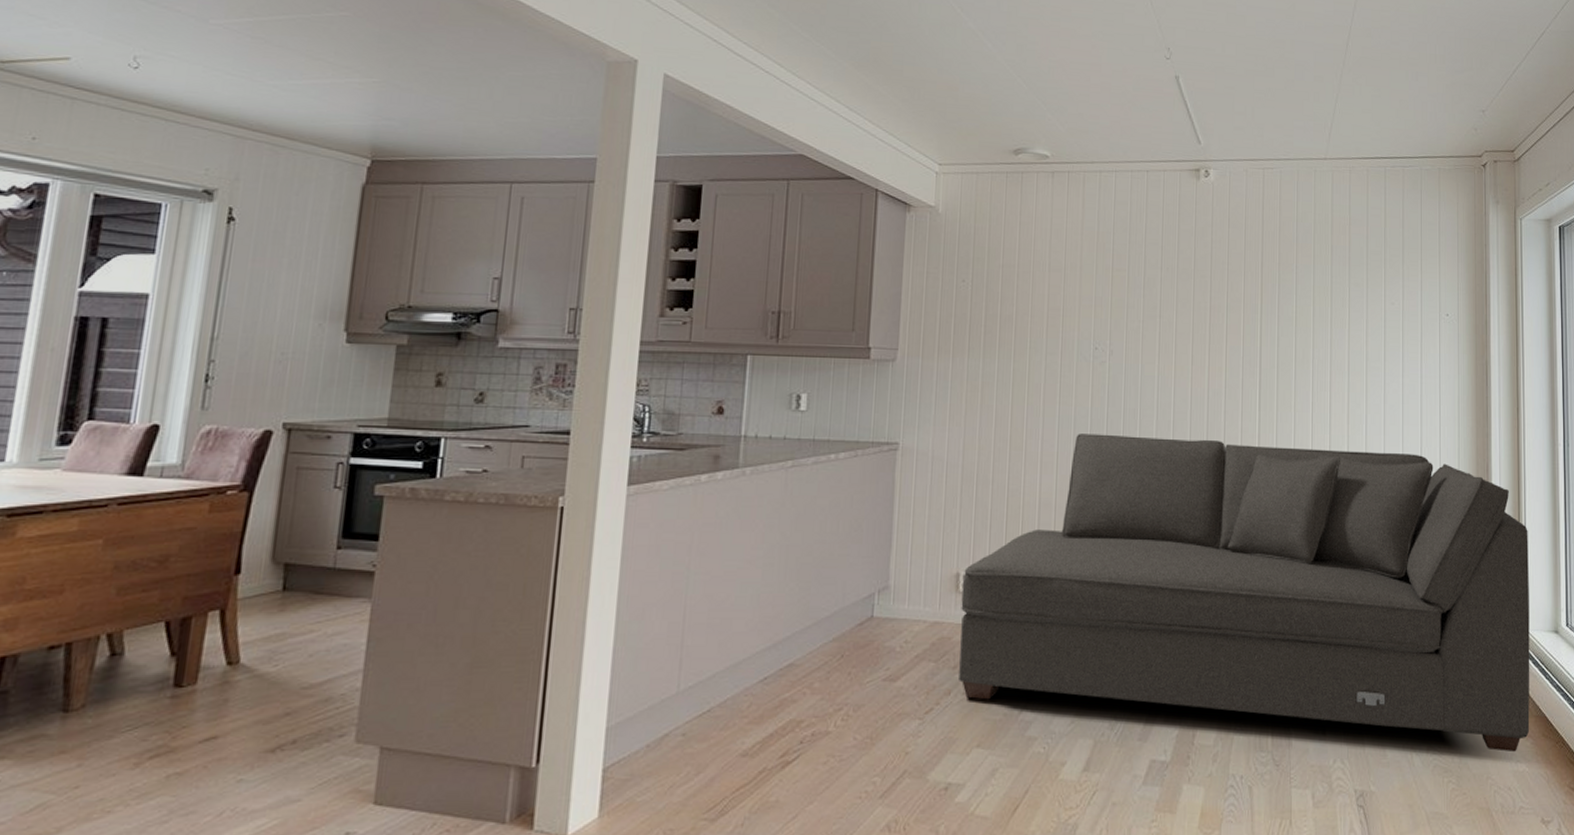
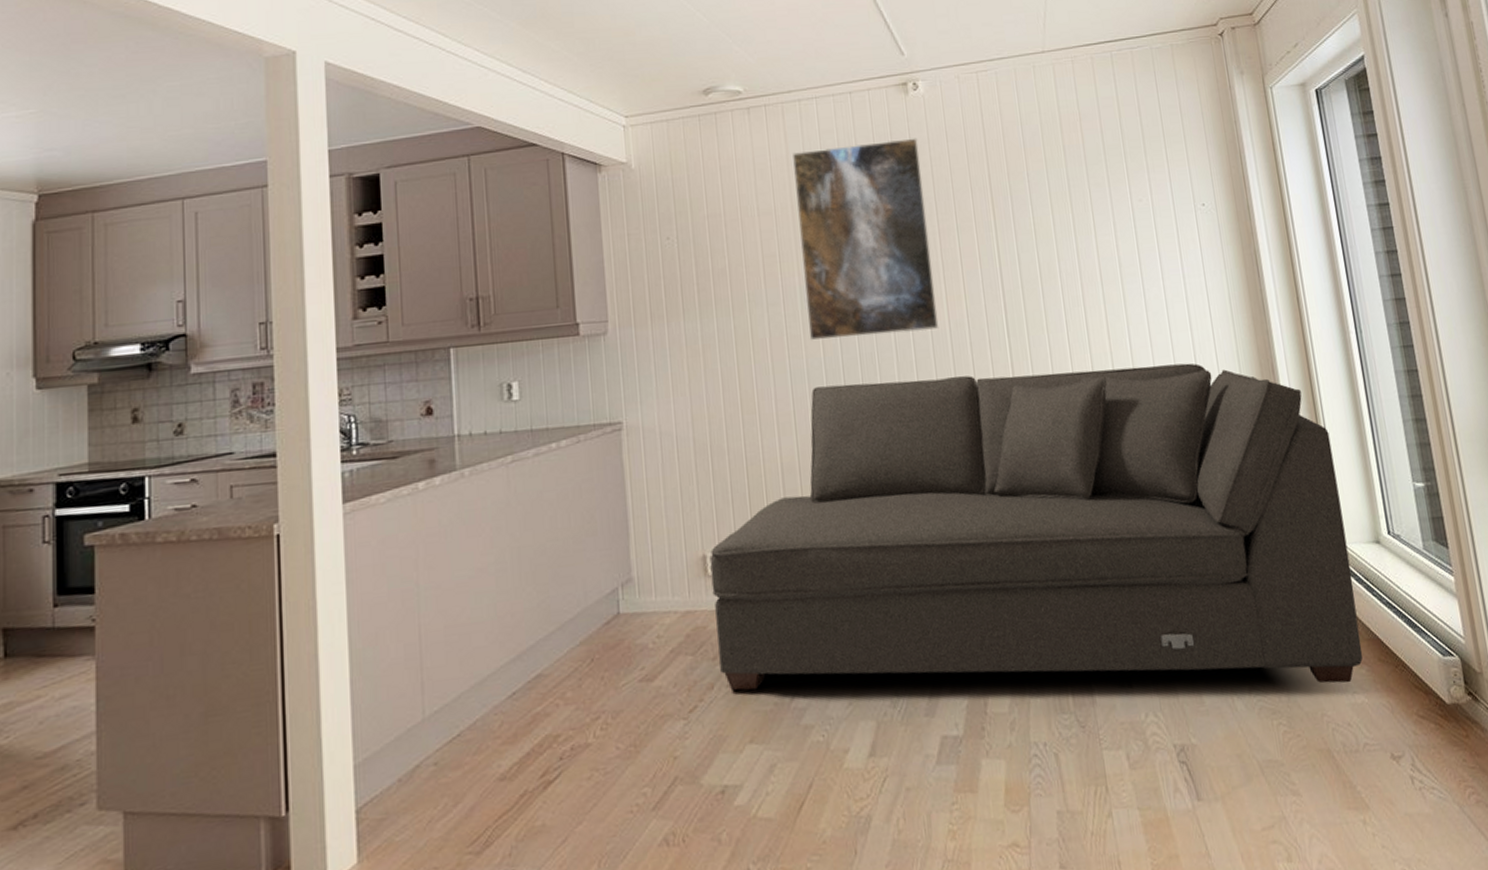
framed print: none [1080,218,1203,396] -> present [791,138,939,341]

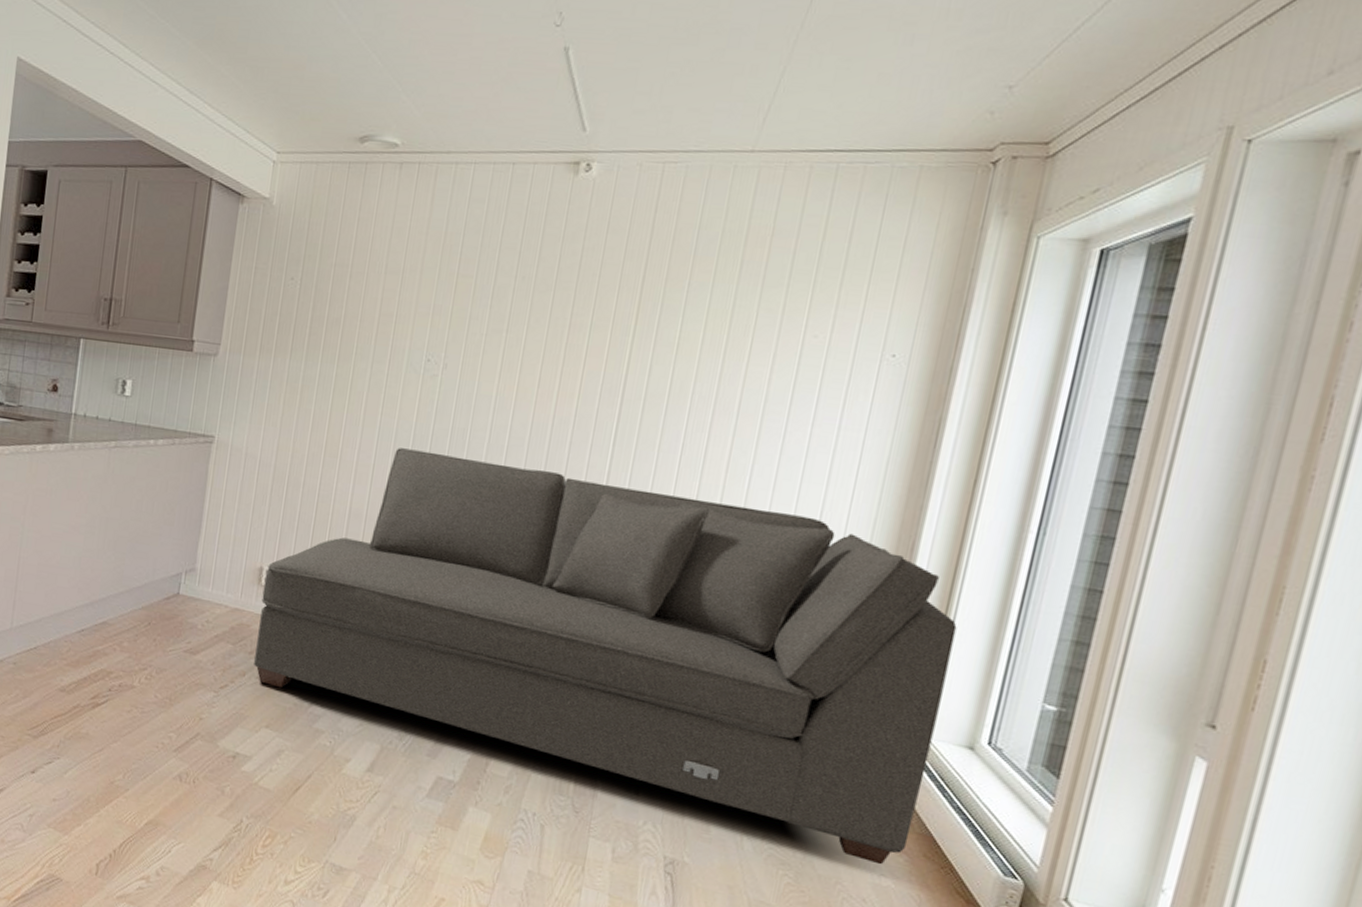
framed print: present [791,138,939,341] -> none [406,217,575,421]

